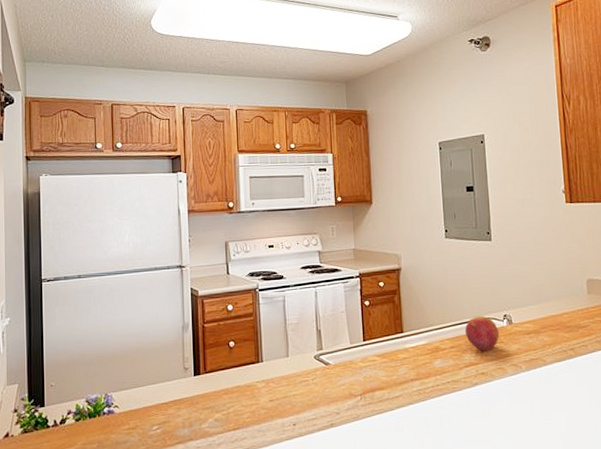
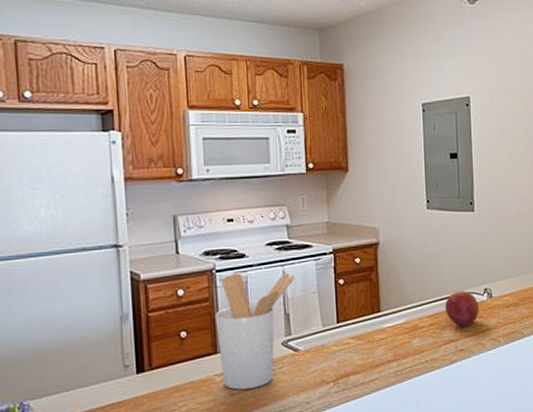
utensil holder: none [258,292,326,397] -> present [215,272,295,390]

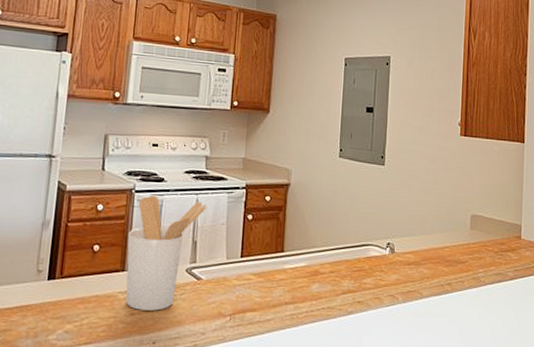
fruit: present [445,290,480,327] -> none [347,241,381,279]

